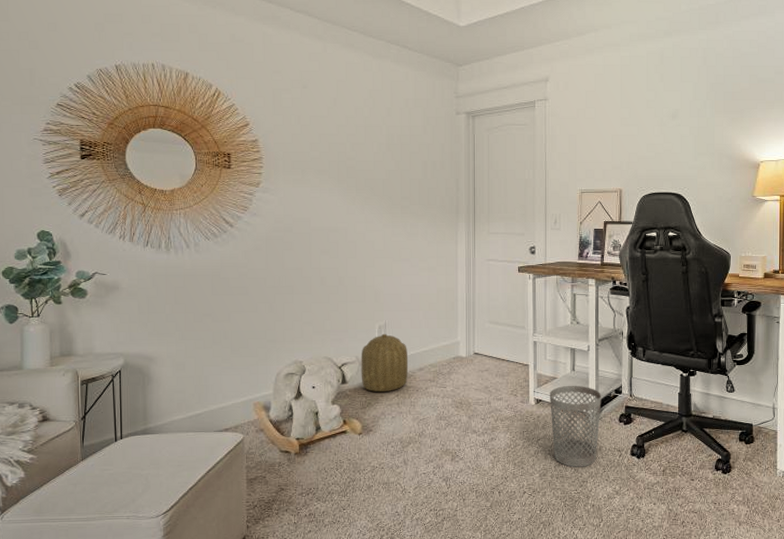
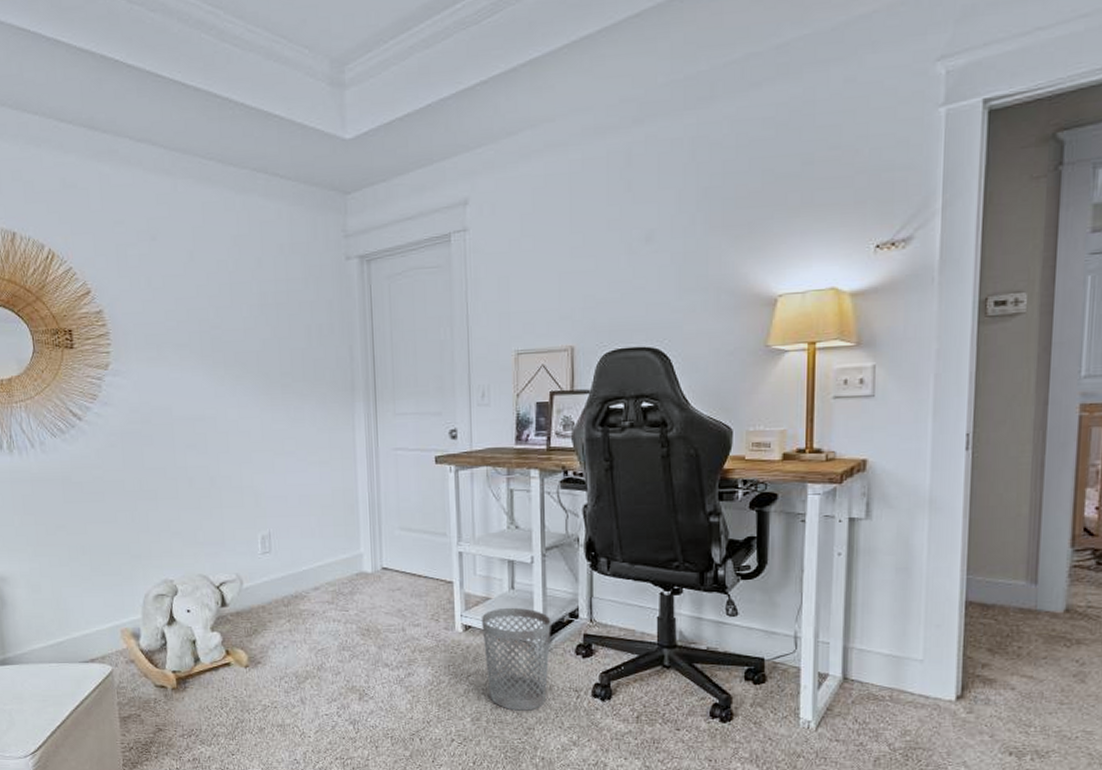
basket: present [361,333,409,393] -> none [242,545,301,617]

